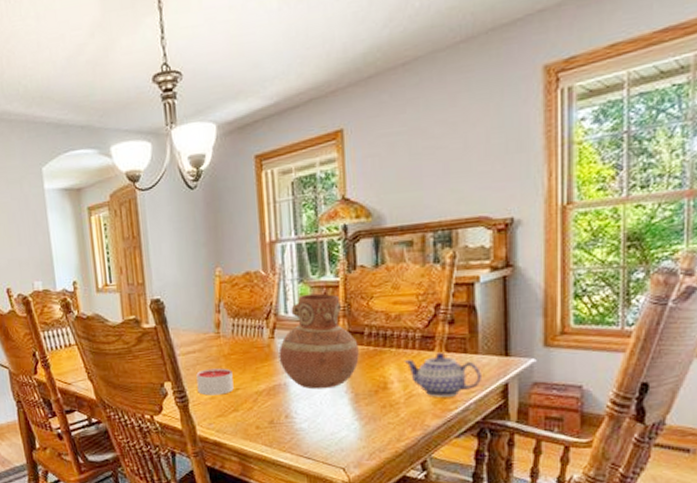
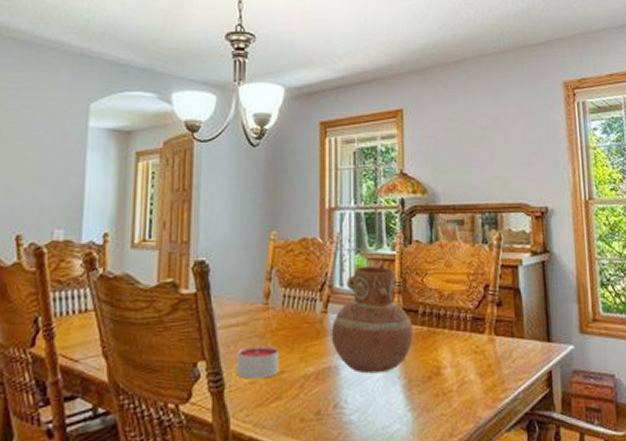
teapot: present [404,352,481,397] -> none [456,335,528,385]

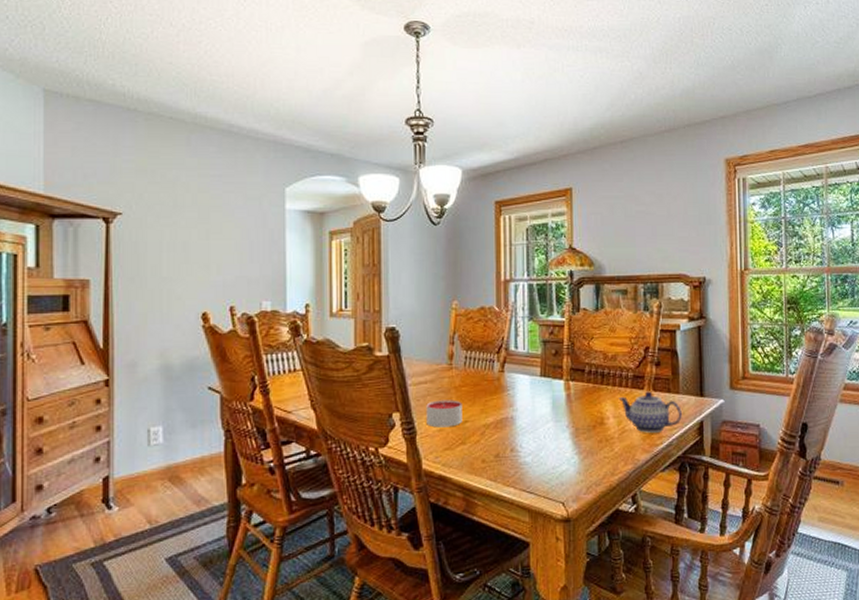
vase: present [331,266,413,374] -> none [507,331,580,423]
teapot: none [456,335,528,385] -> present [618,391,682,433]

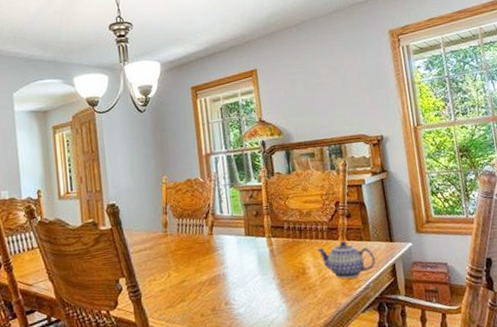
candle: present [426,400,462,428] -> none [147,262,181,289]

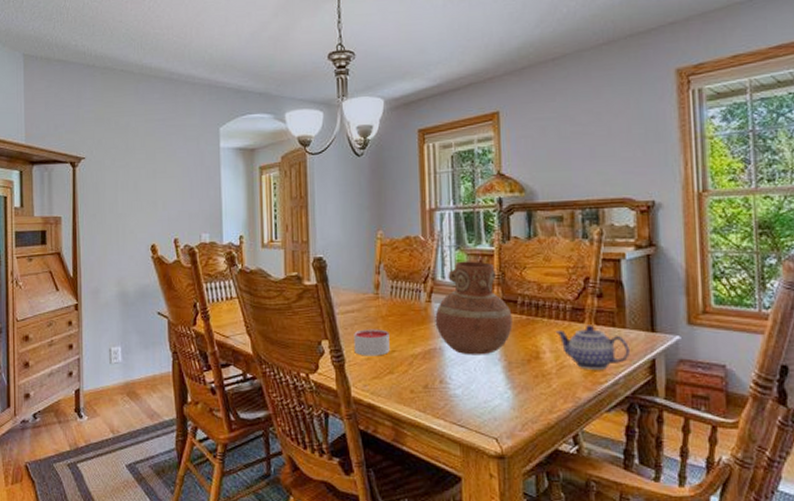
candle: none [147,262,181,289] -> present [354,329,390,356]
vase: none [217,195,282,278] -> present [435,261,513,355]

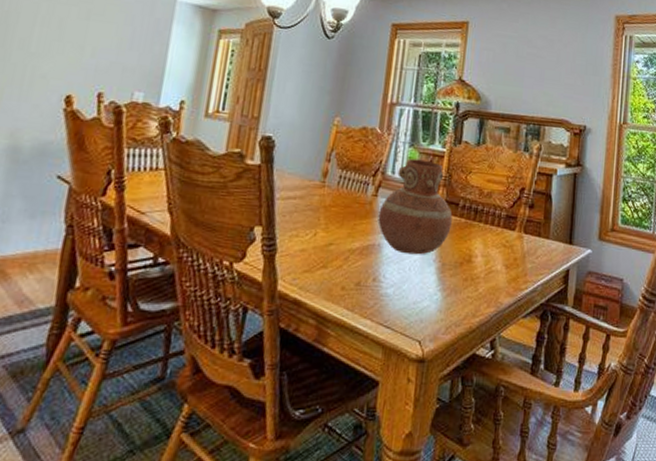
candle: present [354,329,390,356] -> none [289,218,330,248]
teapot: present [555,325,630,369] -> none [489,232,550,277]

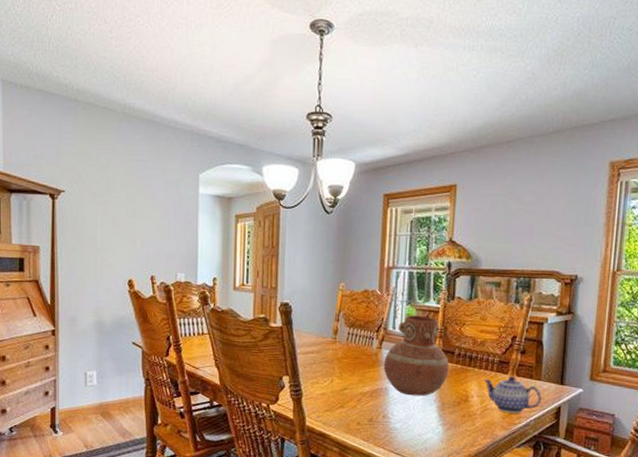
teapot: none [489,232,550,277] -> present [483,376,542,413]

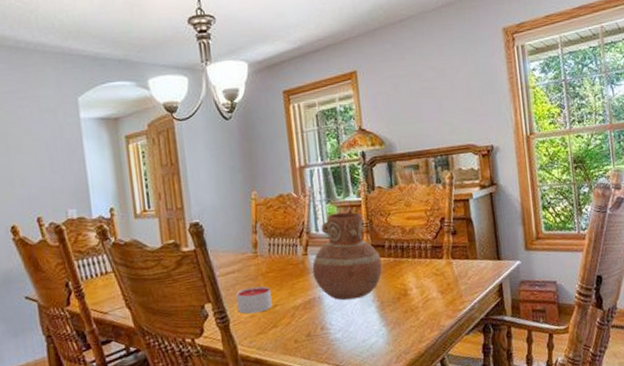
candle: none [311,368,343,392] -> present [236,286,272,314]
teapot: present [483,376,542,413] -> none [419,259,482,300]

